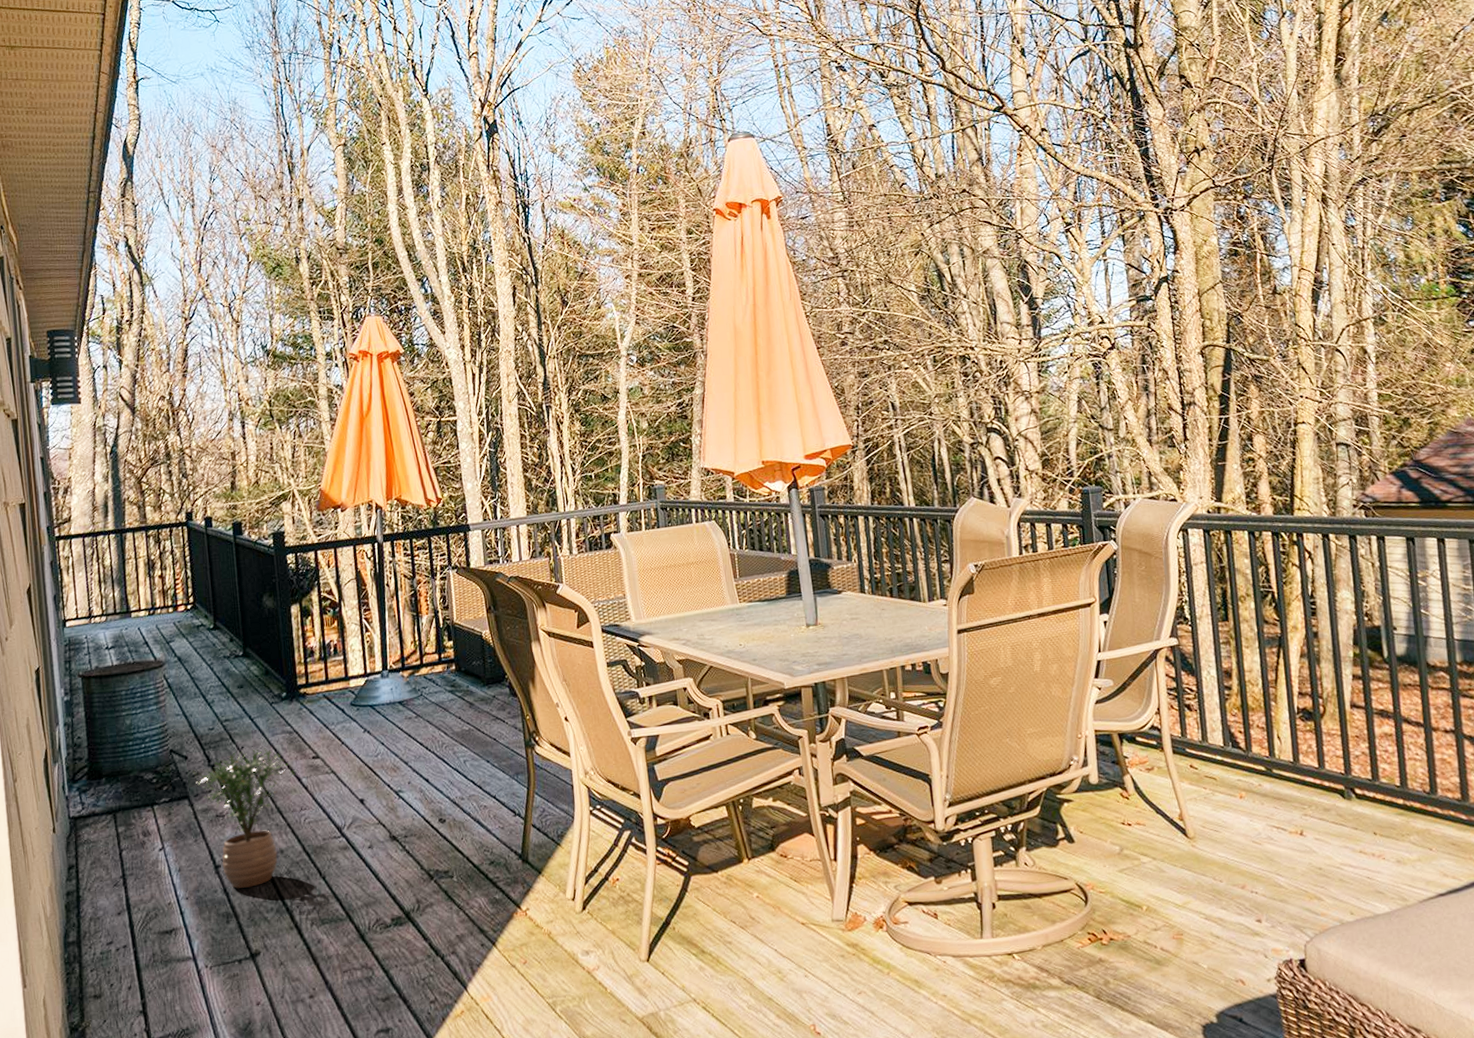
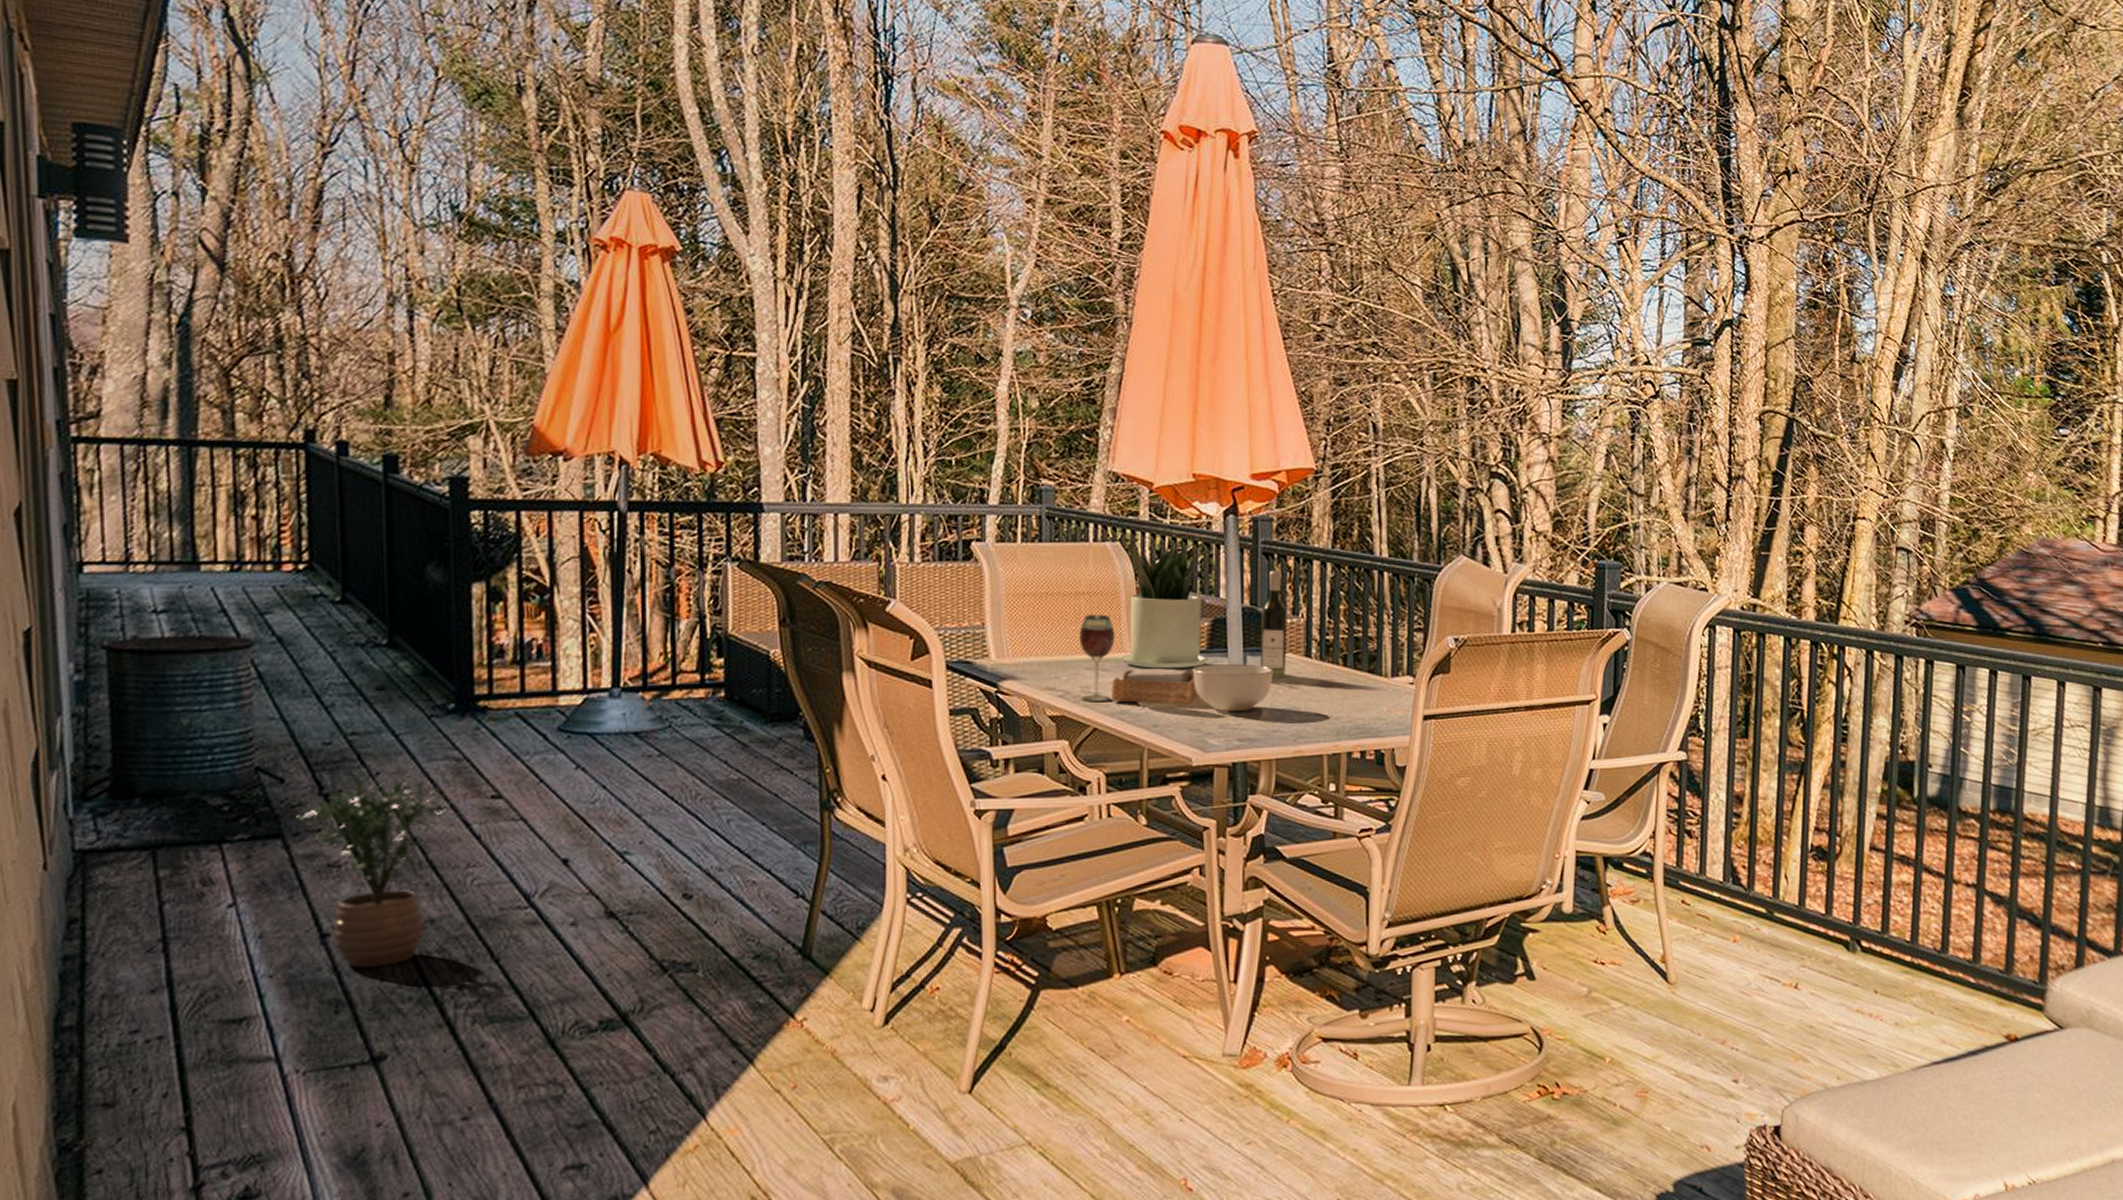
wineglass: none [692,577,721,646] -> present [1079,614,1115,701]
napkin holder: none [719,613,784,645] -> present [1112,667,1199,705]
planter: none [723,518,788,616] -> present [1121,545,1208,669]
bowl: none [777,603,838,643] -> present [1192,663,1274,712]
bottle: none [823,527,848,612] -> present [1259,570,1287,678]

